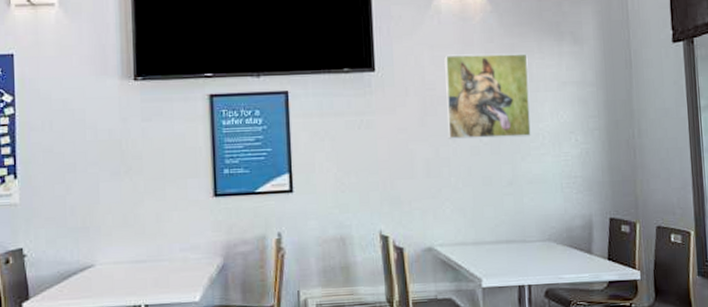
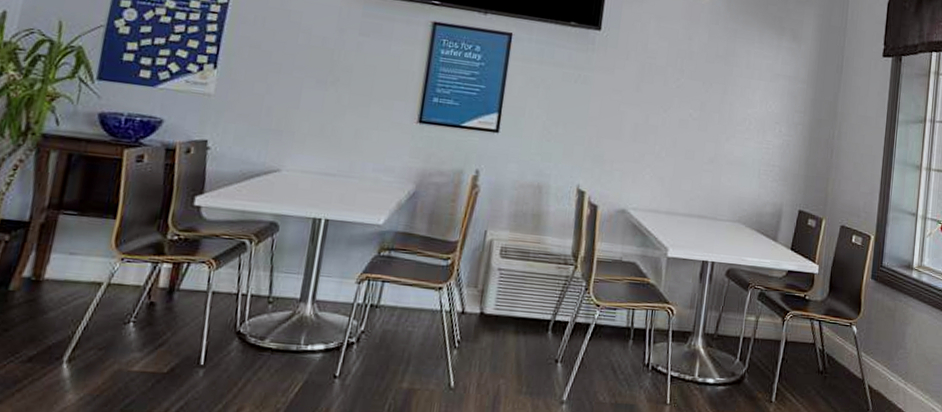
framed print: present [444,54,531,139] -> none [659,28,748,120]

